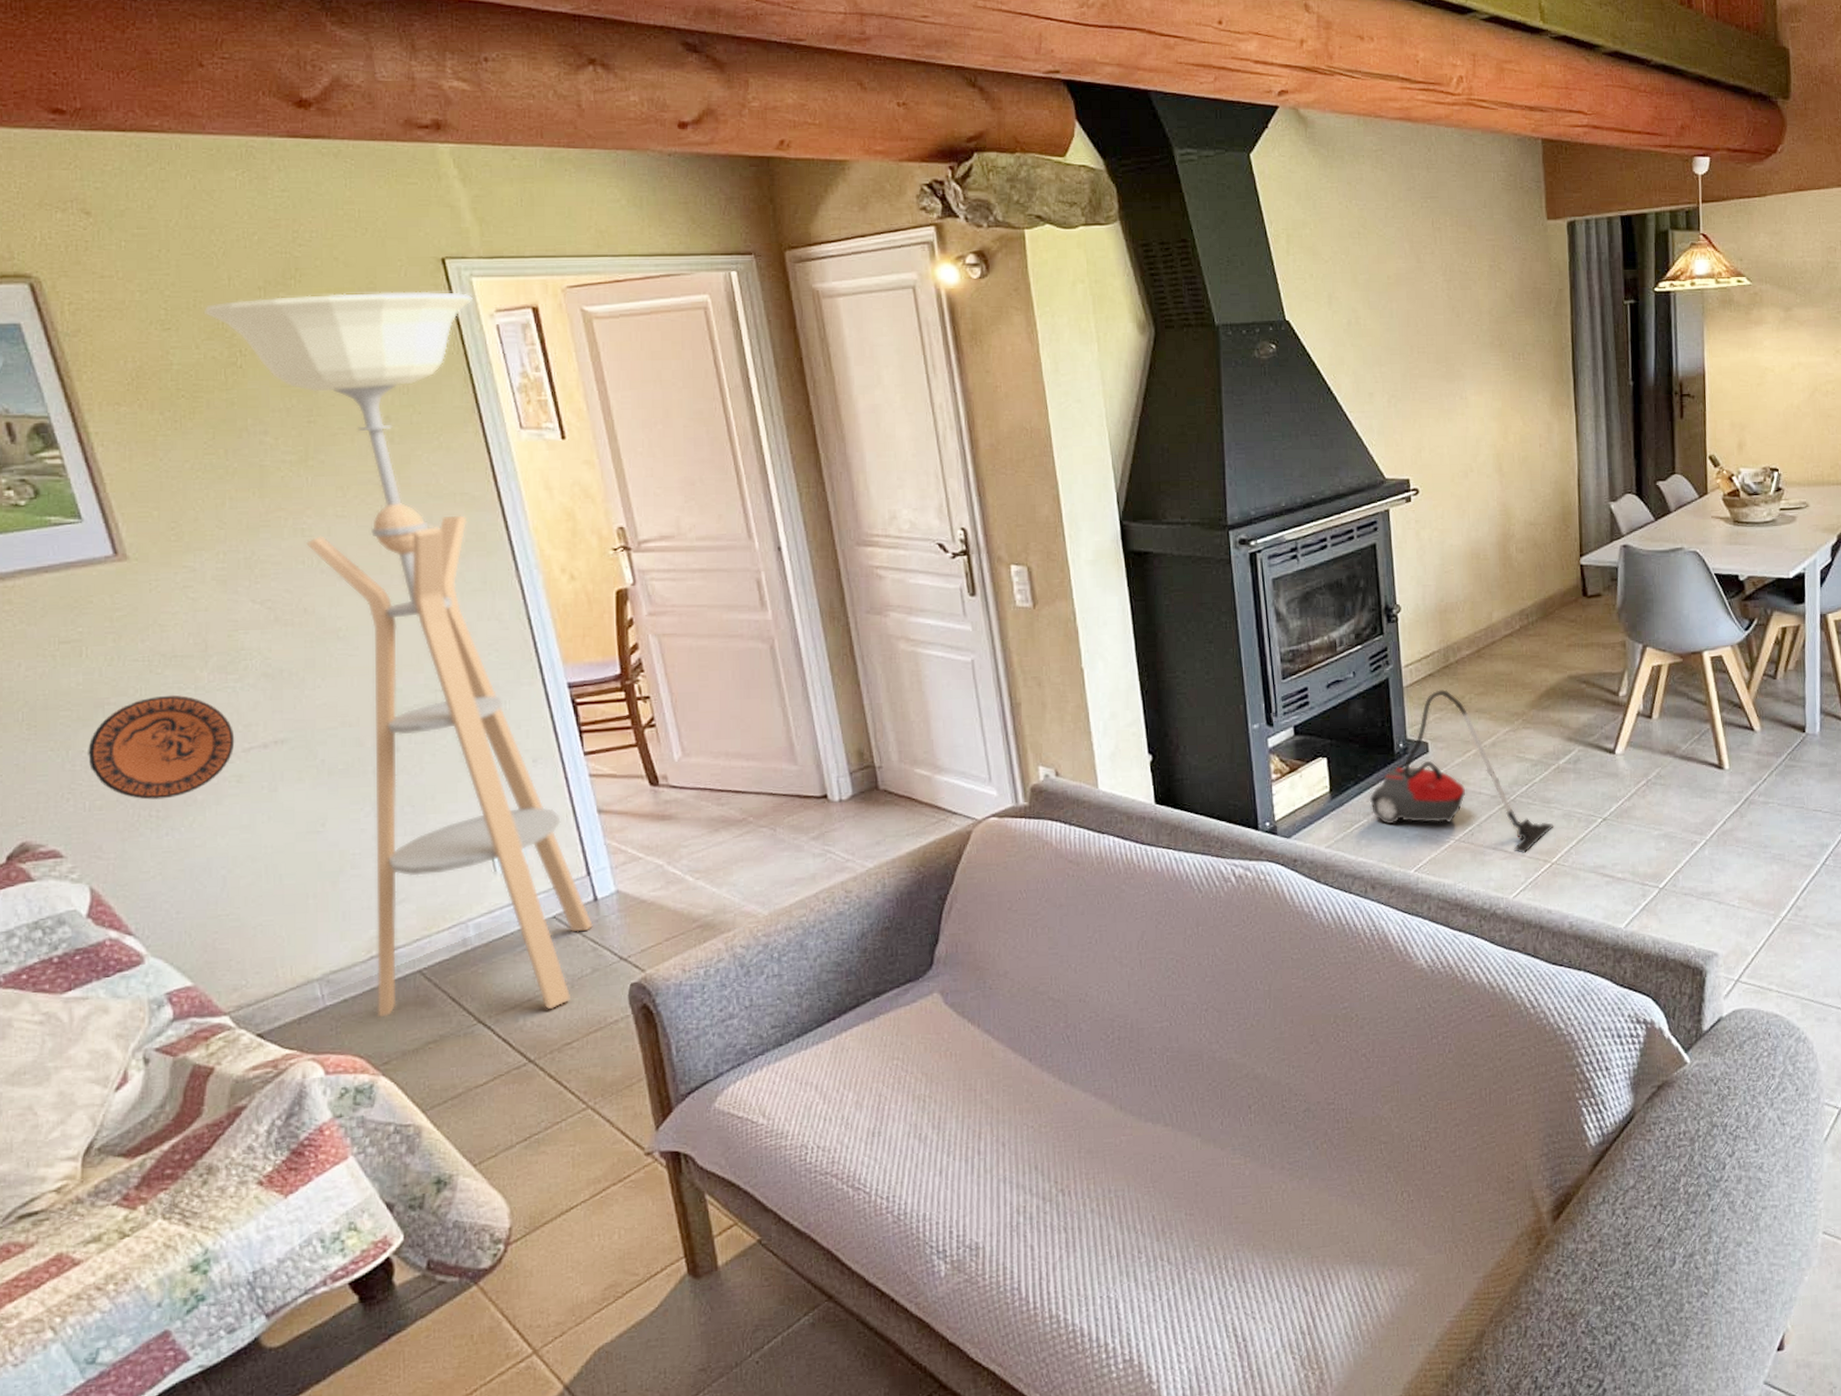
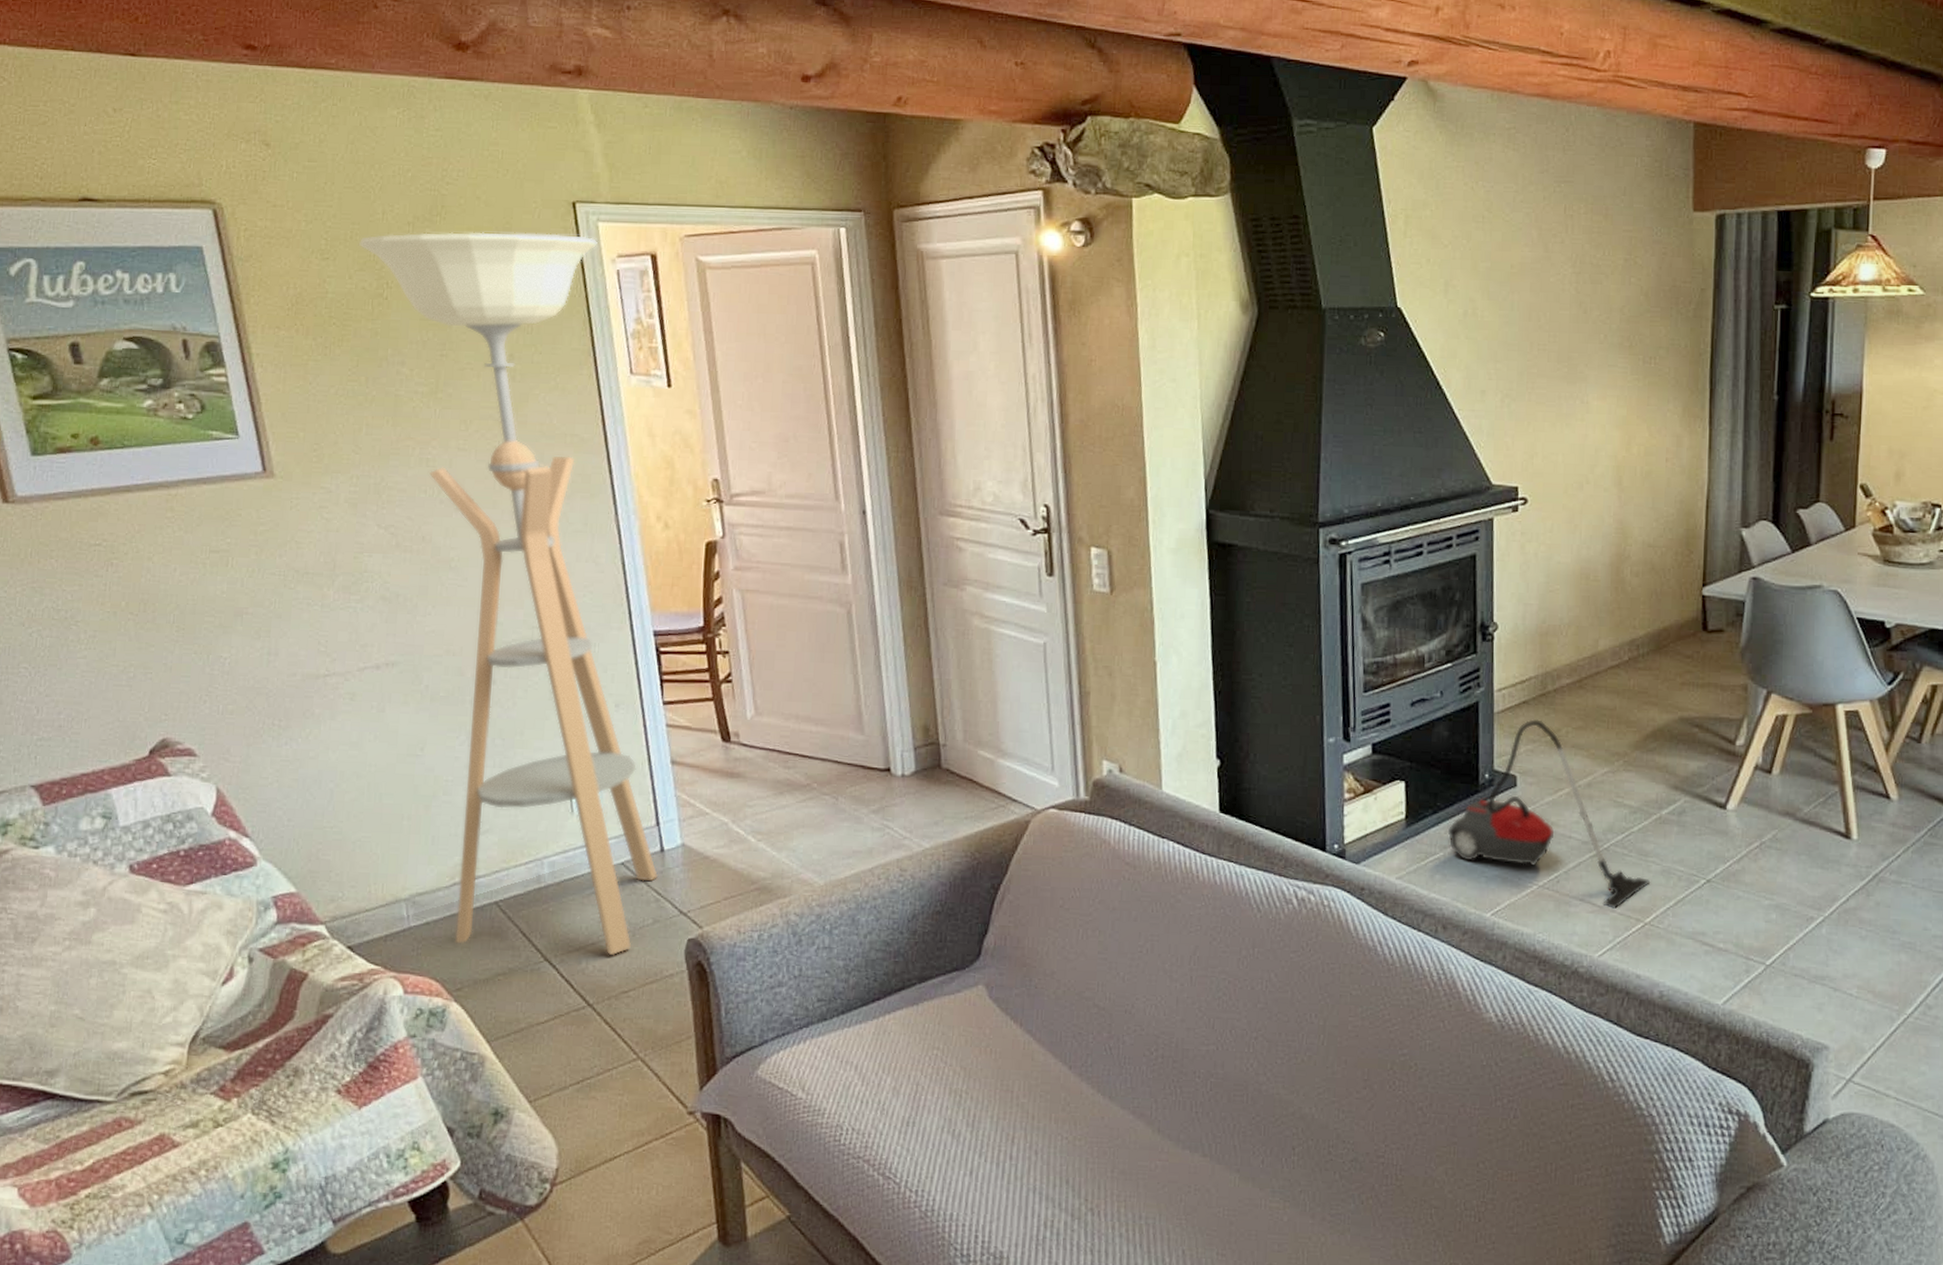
decorative plate: present [88,694,235,800] -> none [225,610,352,710]

